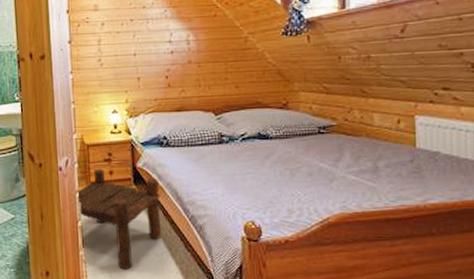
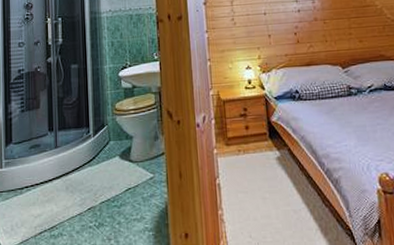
stool: present [76,168,162,270] -> none [213,123,299,229]

